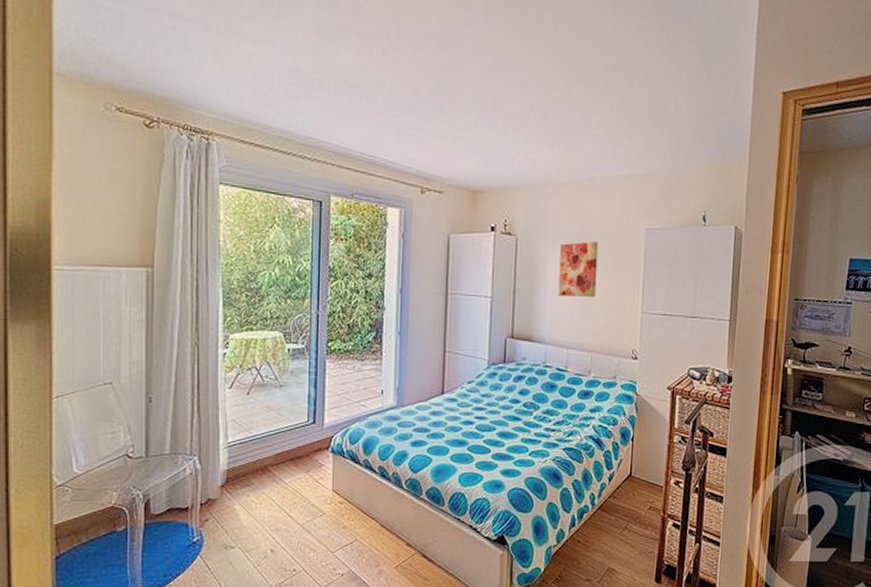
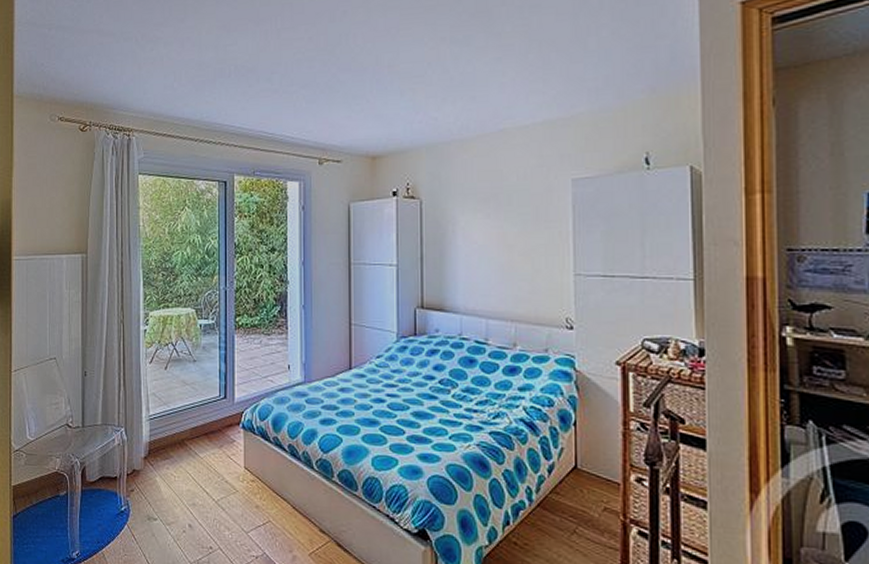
wall art: present [558,241,599,297] -> none [471,198,516,260]

